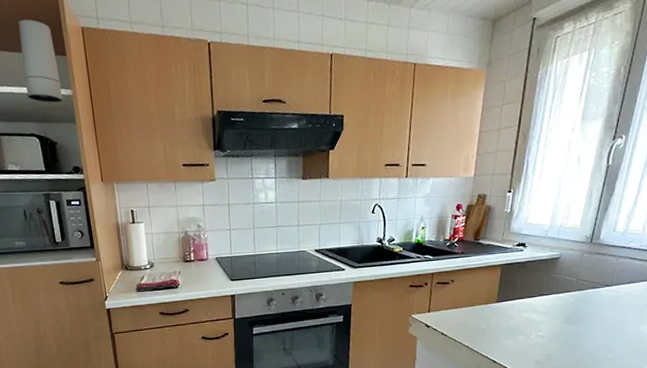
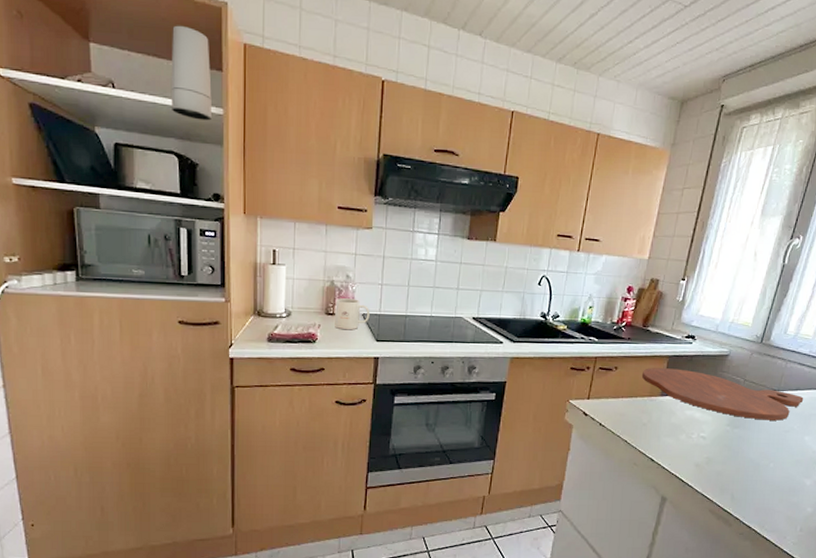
mug: none [191,245,223,274] -> present [335,298,370,330]
cutting board: none [477,275,637,315] -> present [641,368,804,421]

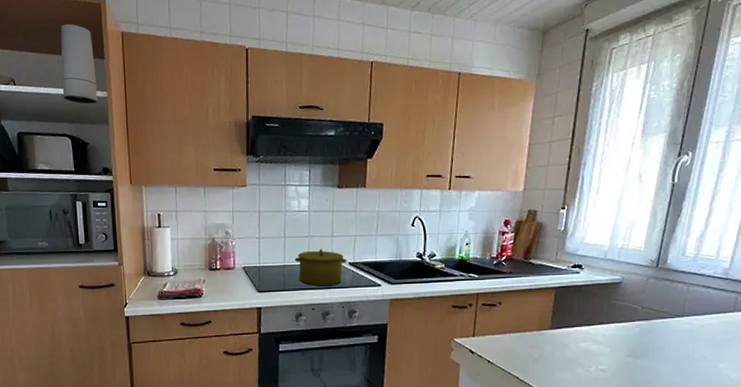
mug: present [335,298,370,330] -> none [217,253,250,284]
cooking pot: none [417,301,471,340] -> present [294,249,347,287]
cutting board: present [641,368,804,421] -> none [528,300,713,349]

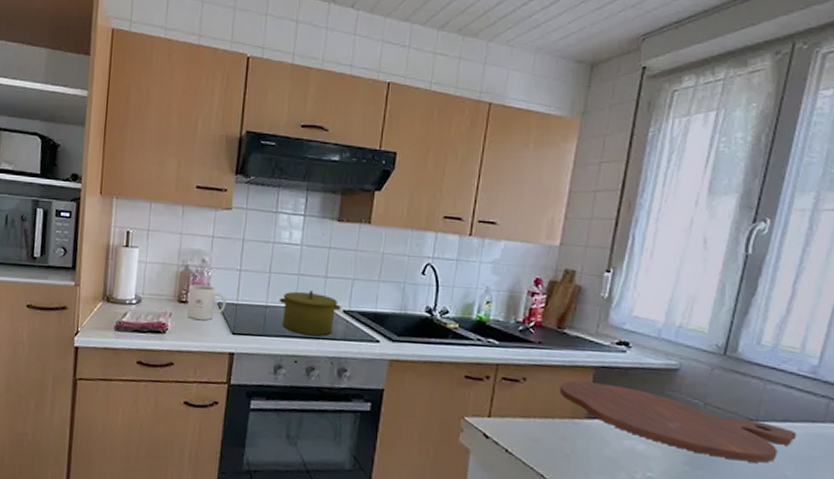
canister: present [60,23,97,104] -> none [39,15,80,103]
mug: none [217,253,250,284] -> present [187,284,226,321]
cutting board: none [528,300,713,349] -> present [559,381,797,463]

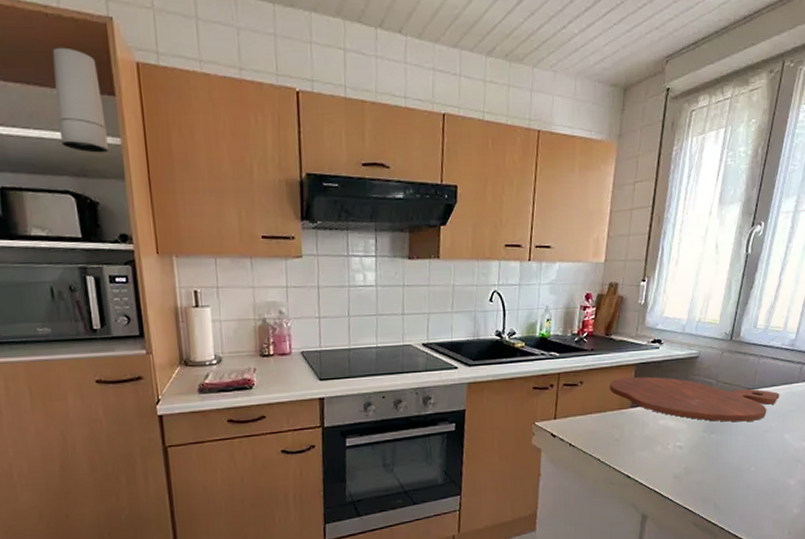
canister: none [39,15,80,103] -> present [52,47,108,153]
mug: present [187,284,226,321] -> none [270,336,310,372]
cooking pot: present [279,290,341,336] -> none [361,329,420,372]

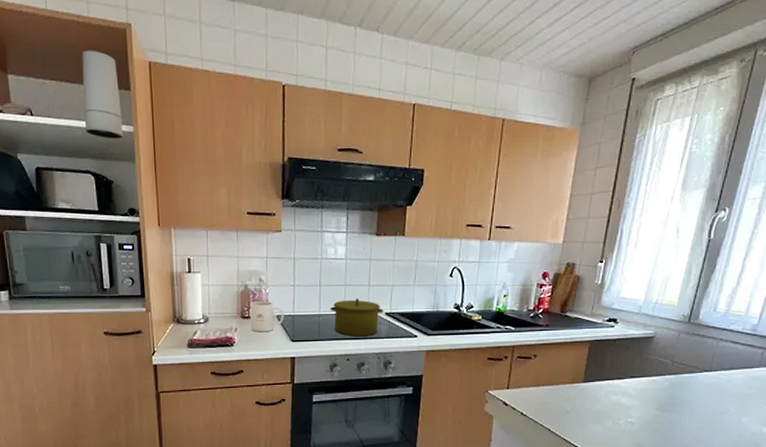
mug: none [270,336,310,372] -> present [250,301,284,332]
cooking pot: none [361,329,420,372] -> present [330,298,384,337]
cutting board: present [609,376,780,422] -> none [562,353,739,403]

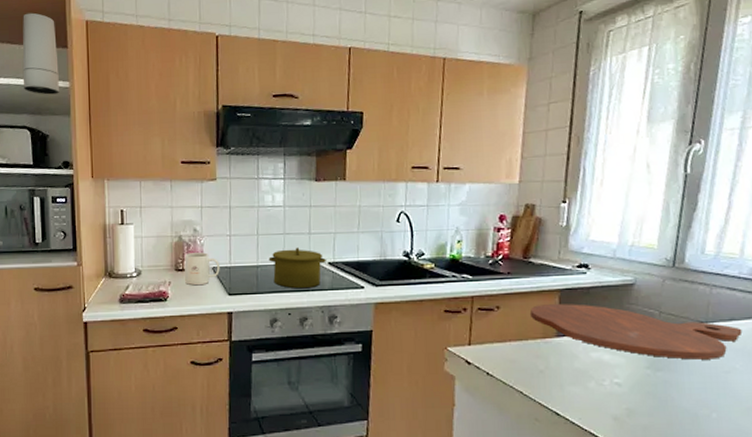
cutting board: none [562,353,739,403] -> present [529,304,743,360]

